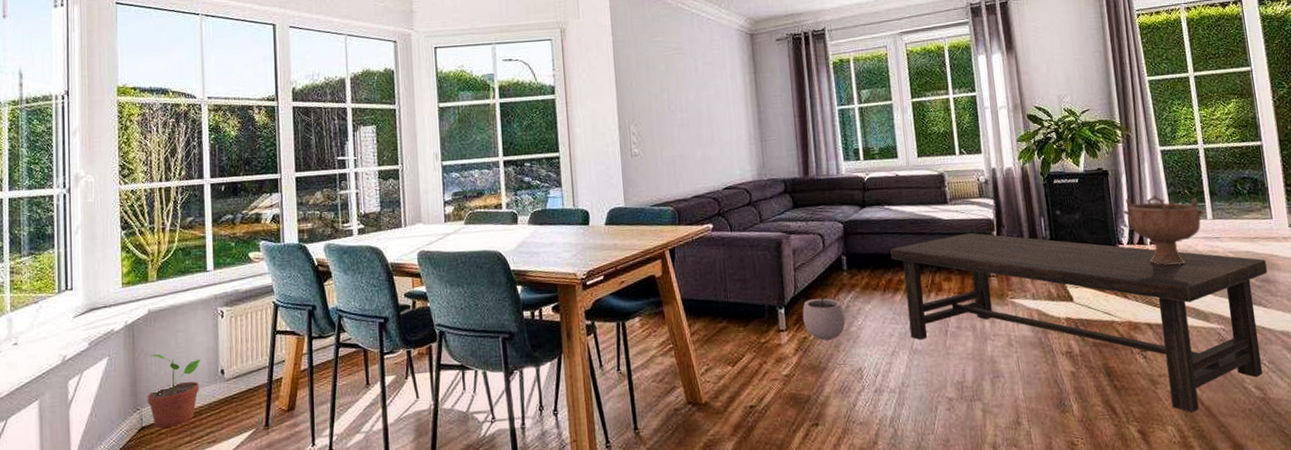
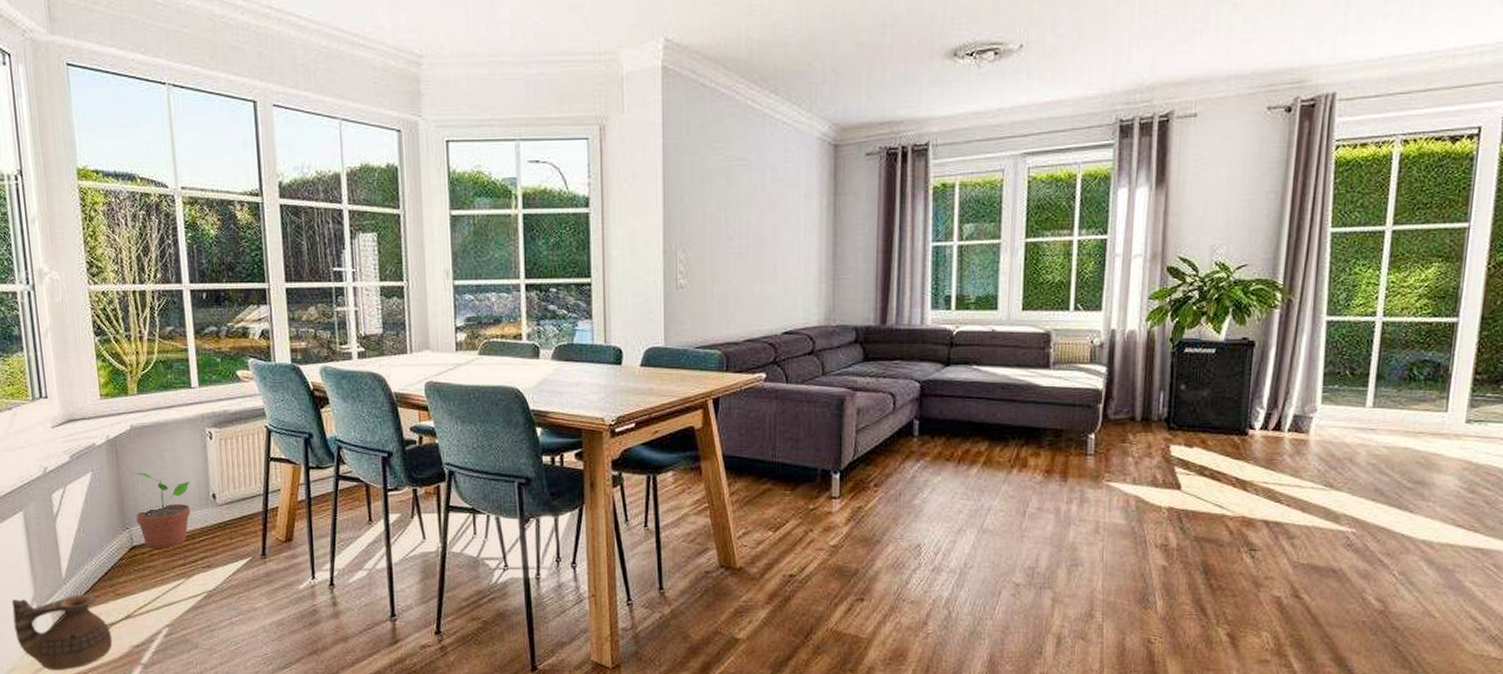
plant pot: present [802,288,846,340] -> none [859,454,909,511]
coffee table: present [890,232,1267,414] -> none [972,403,1426,621]
decorative bowl: present [1123,194,1205,266] -> none [1263,373,1364,457]

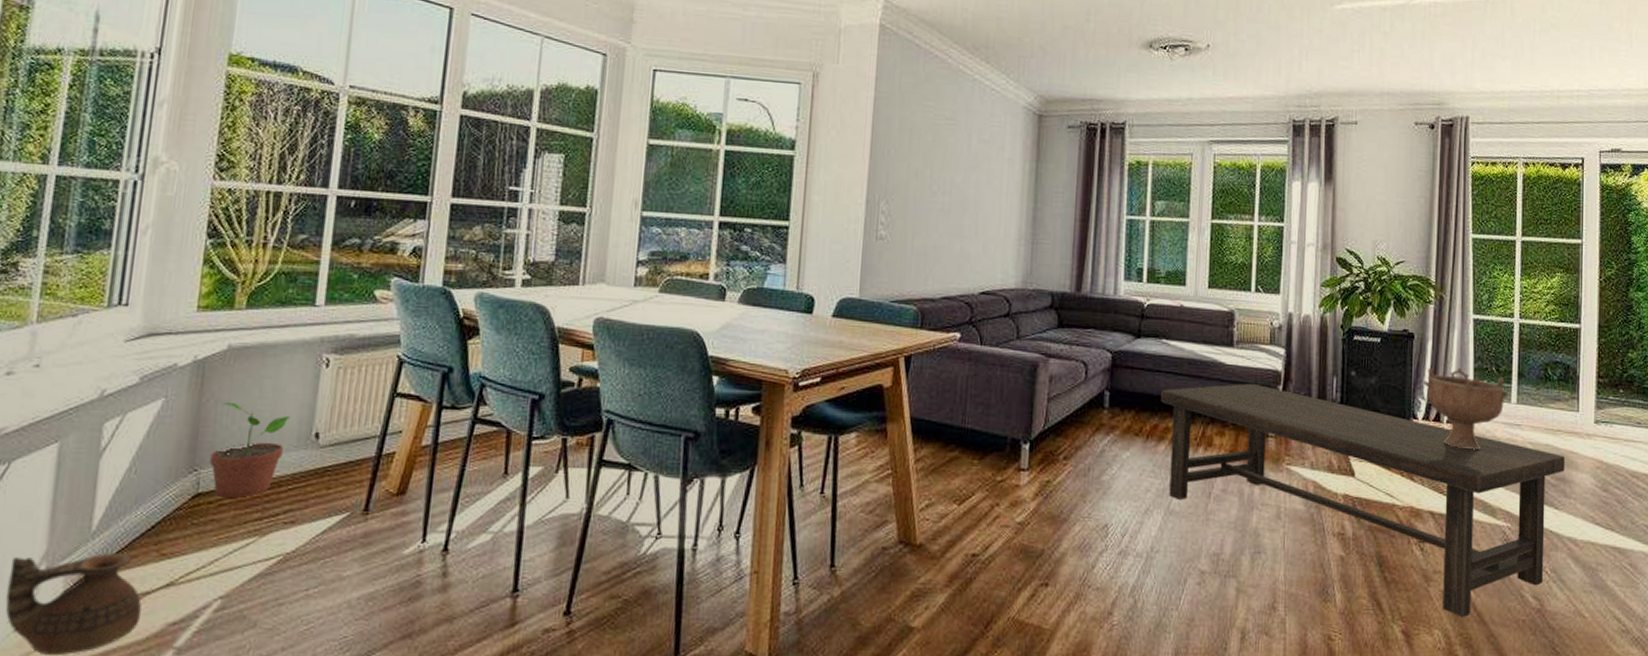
coffee table: none [972,403,1426,621] -> present [1161,383,1565,618]
decorative bowl: none [1263,373,1364,457] -> present [1424,367,1509,450]

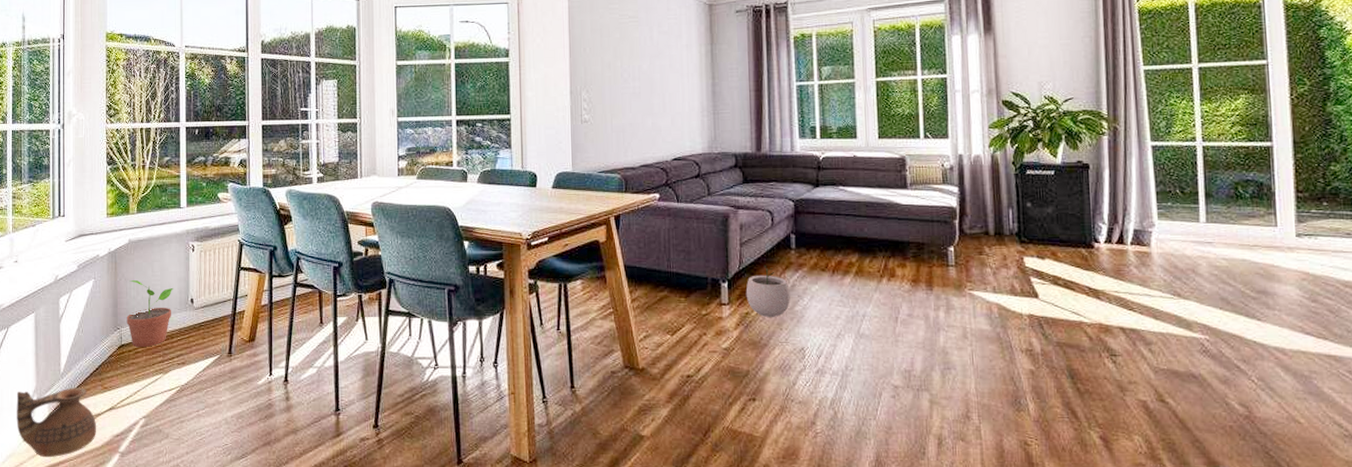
plant pot: none [1048,425,1098,487] -> present [745,265,790,317]
coffee table: present [1161,383,1565,618] -> none [843,219,1265,425]
decorative bowl: present [1424,367,1509,450] -> none [1103,192,1197,269]

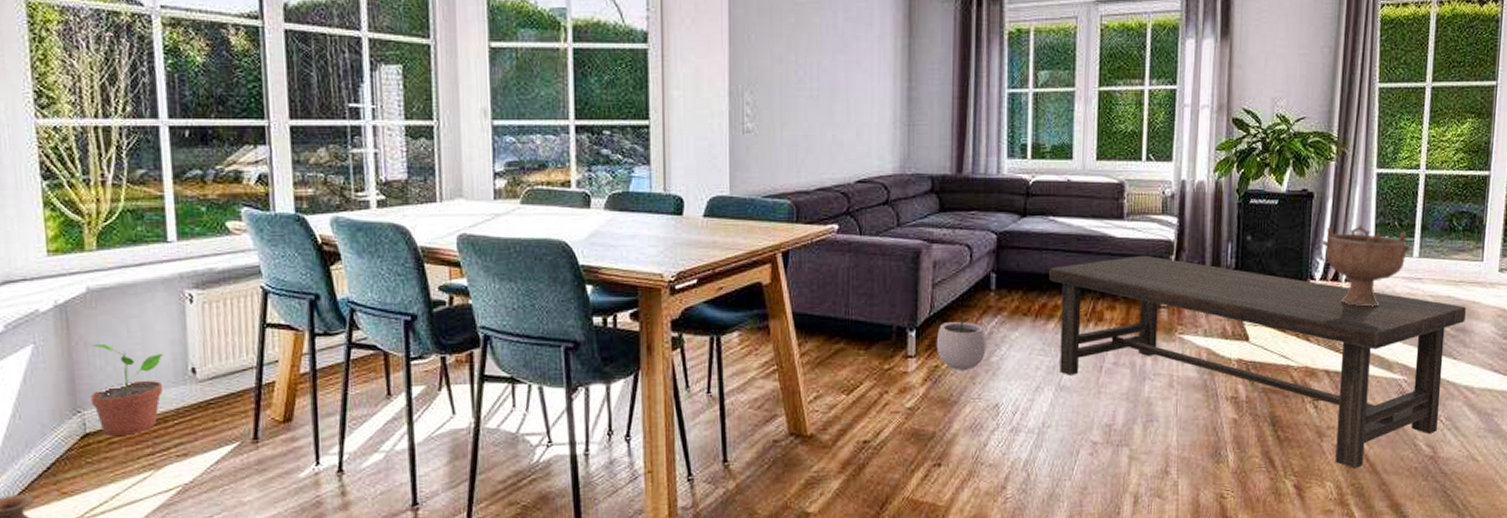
coffee table: none [843,219,1265,425] -> present [1049,255,1466,470]
decorative bowl: none [1103,192,1197,269] -> present [1322,224,1411,307]

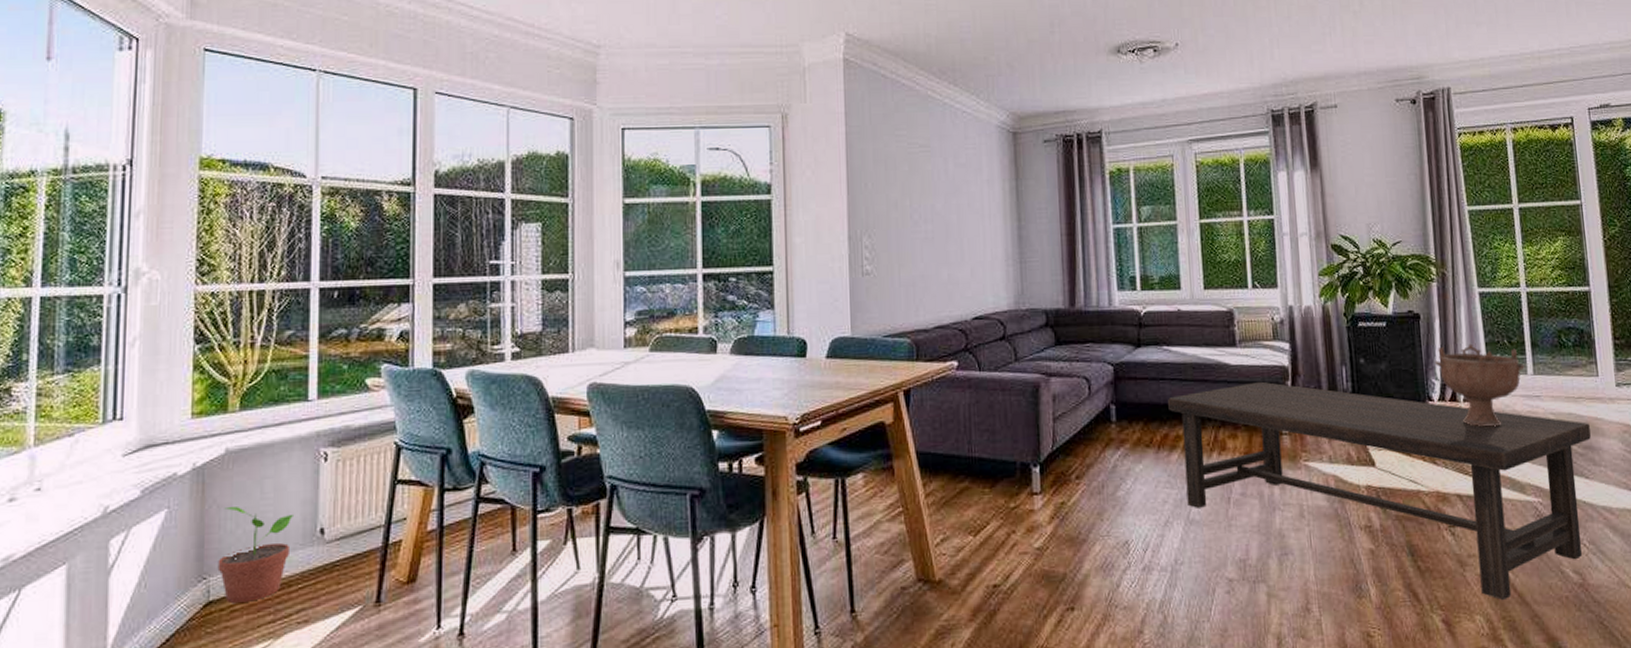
plant pot: present [936,309,986,370] -> none [1060,443,1112,506]

